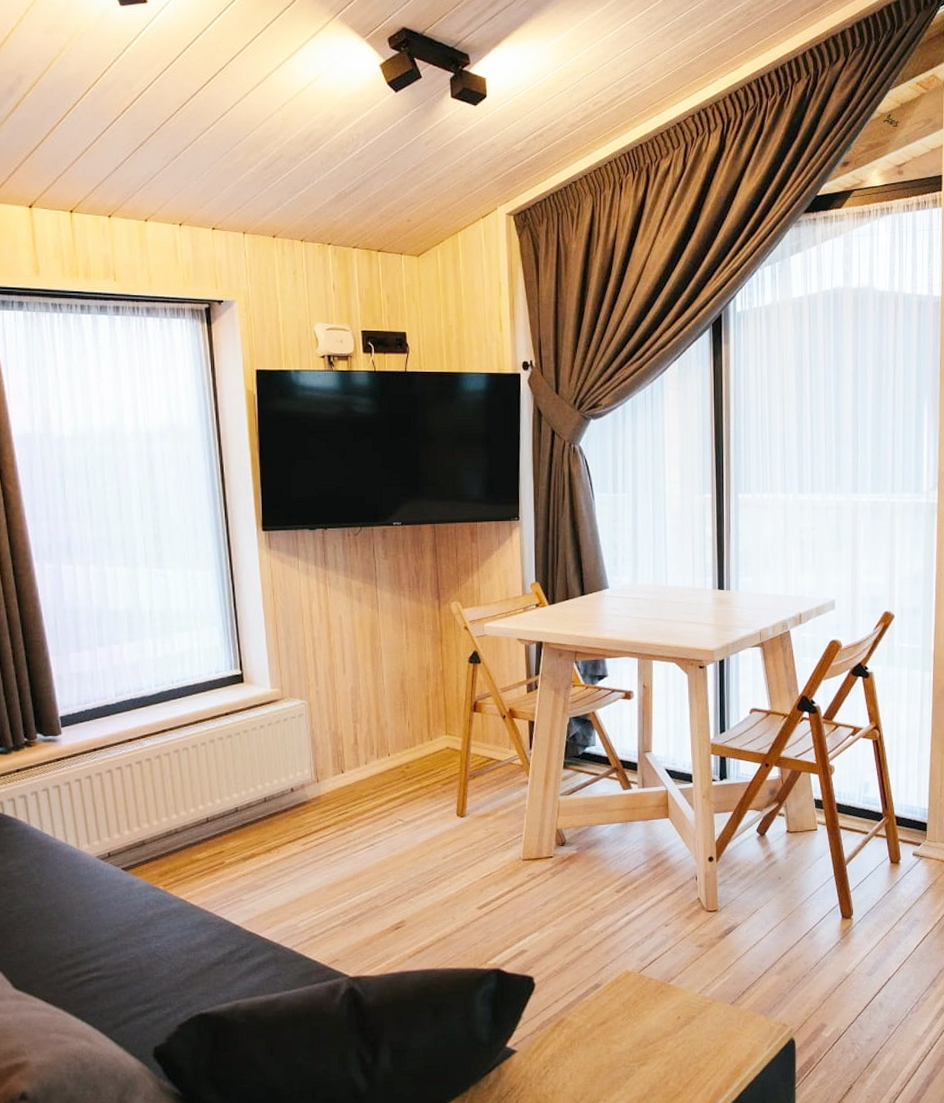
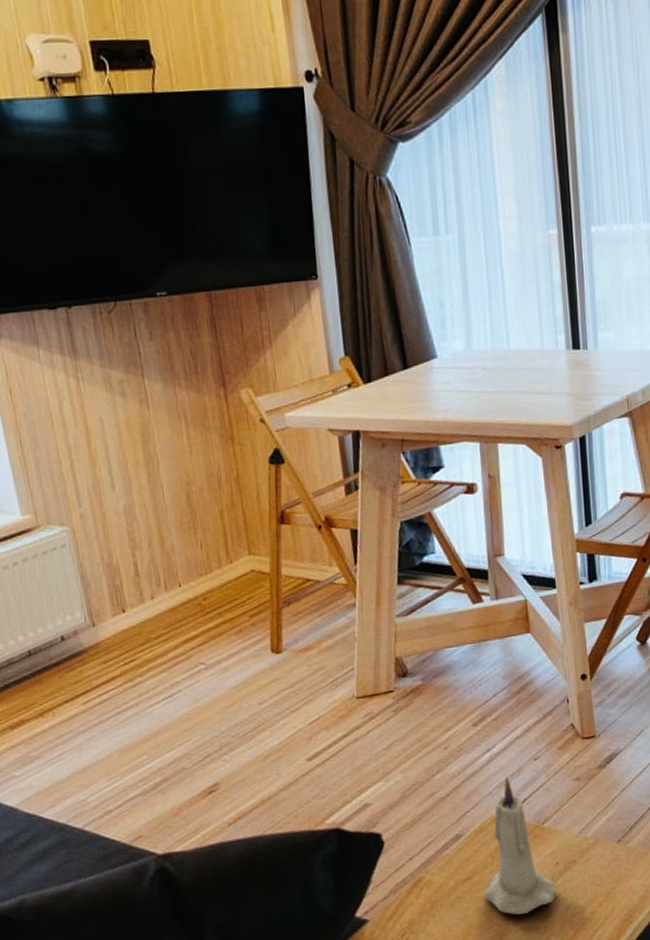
candle: none [616,938,676,1059] -> present [484,777,556,915]

